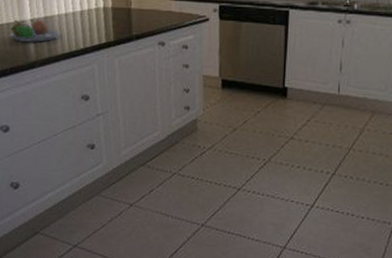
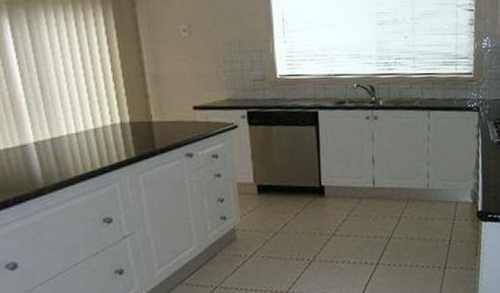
fruit bowl: present [9,19,61,42] -> none [9,141,72,168]

